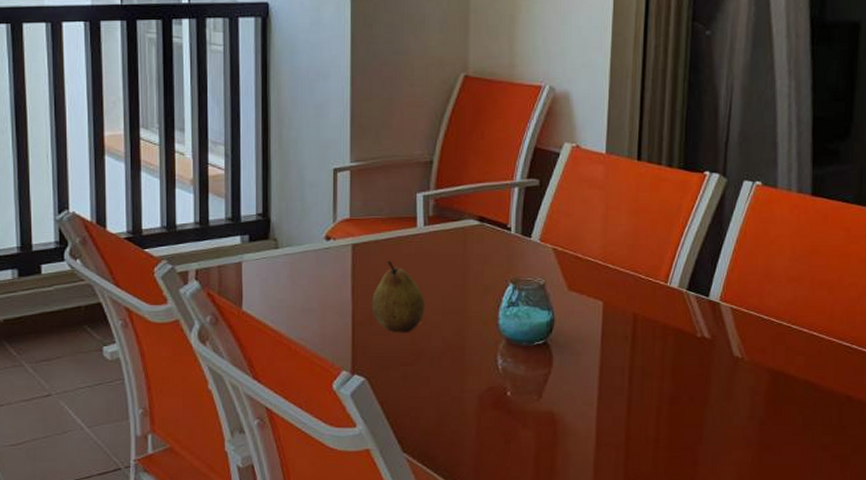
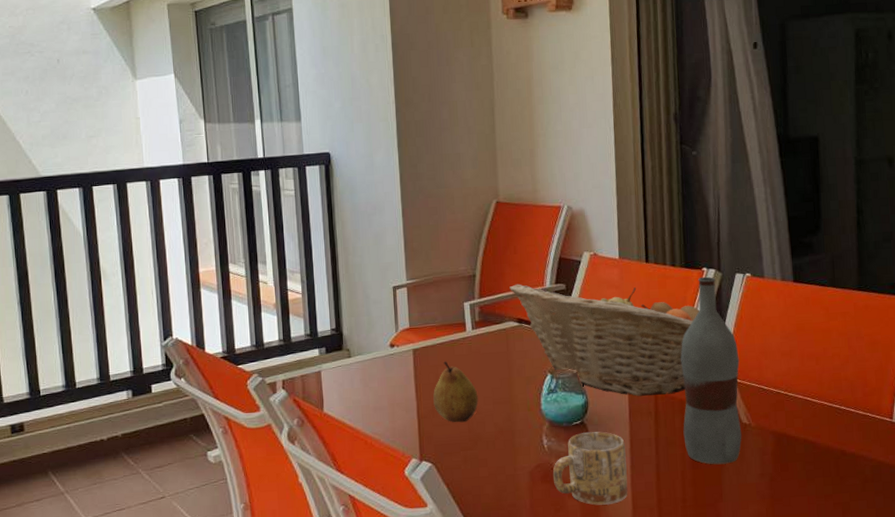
fruit basket: none [472,175,697,317] -> present [509,284,700,396]
mug: none [505,355,594,439] -> present [553,431,628,505]
bottle: none [663,182,738,402] -> present [680,276,742,465]

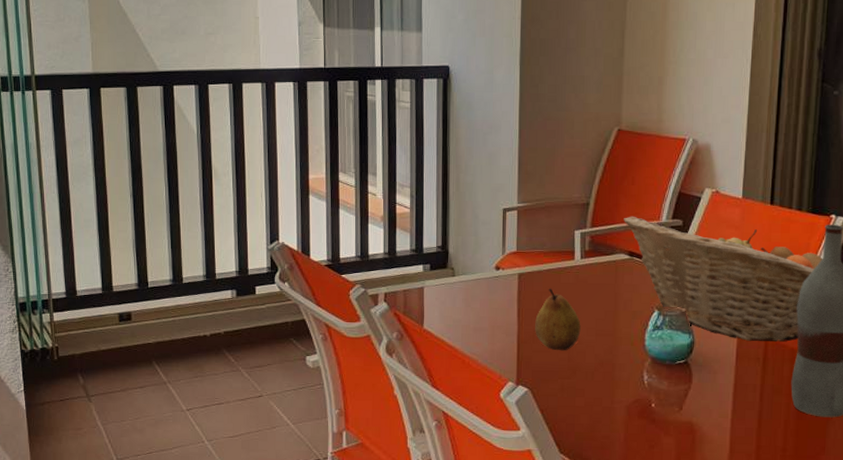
mug: present [553,431,628,505] -> none [650,372,729,446]

